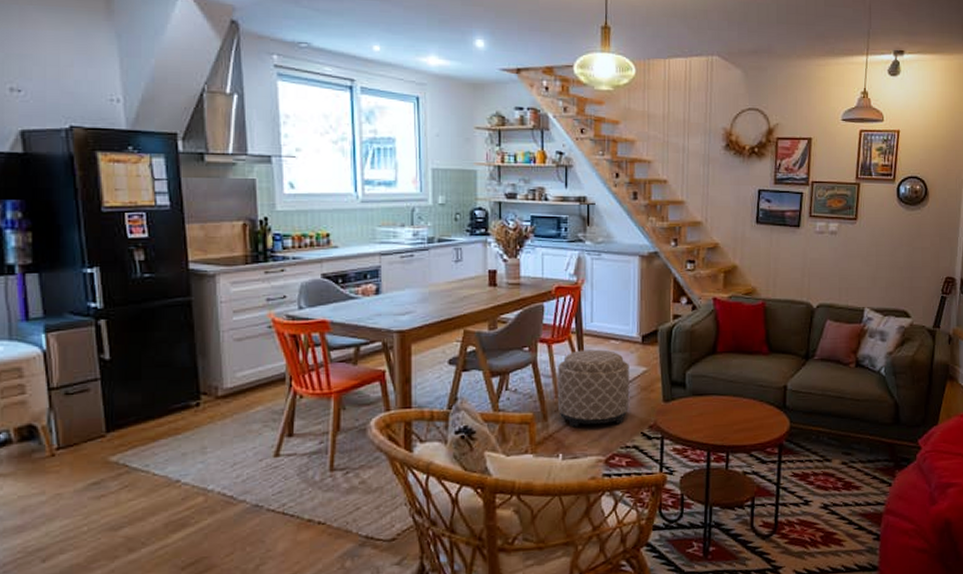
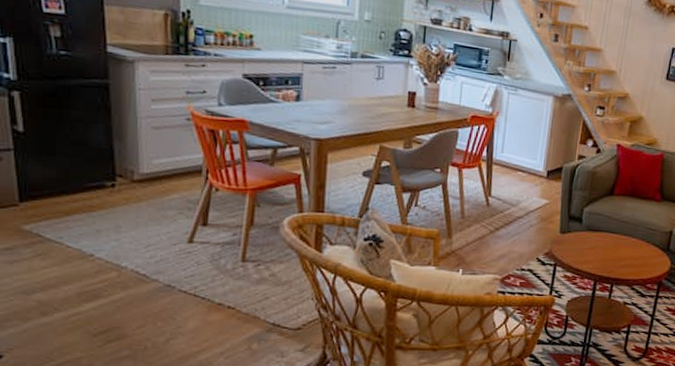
ottoman: present [557,349,630,427] -> none [462,177,533,248]

